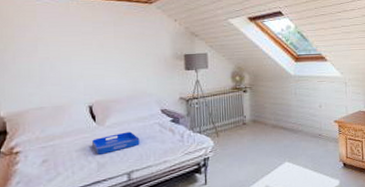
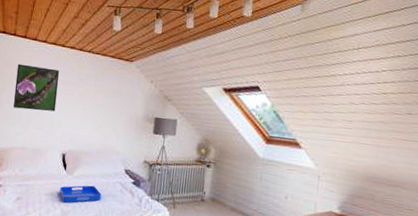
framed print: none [18,20,73,68] -> present [13,63,60,112]

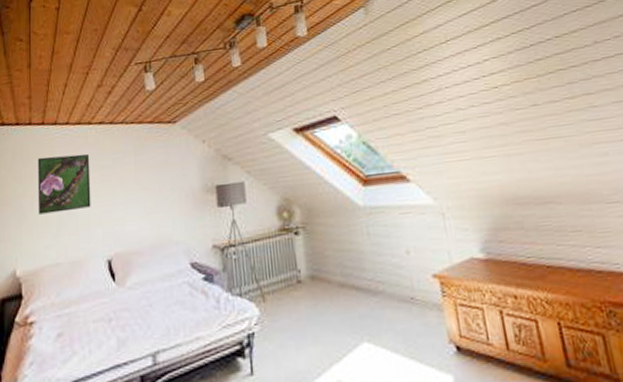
serving tray: present [59,185,102,203] -> none [110,294,166,327]

